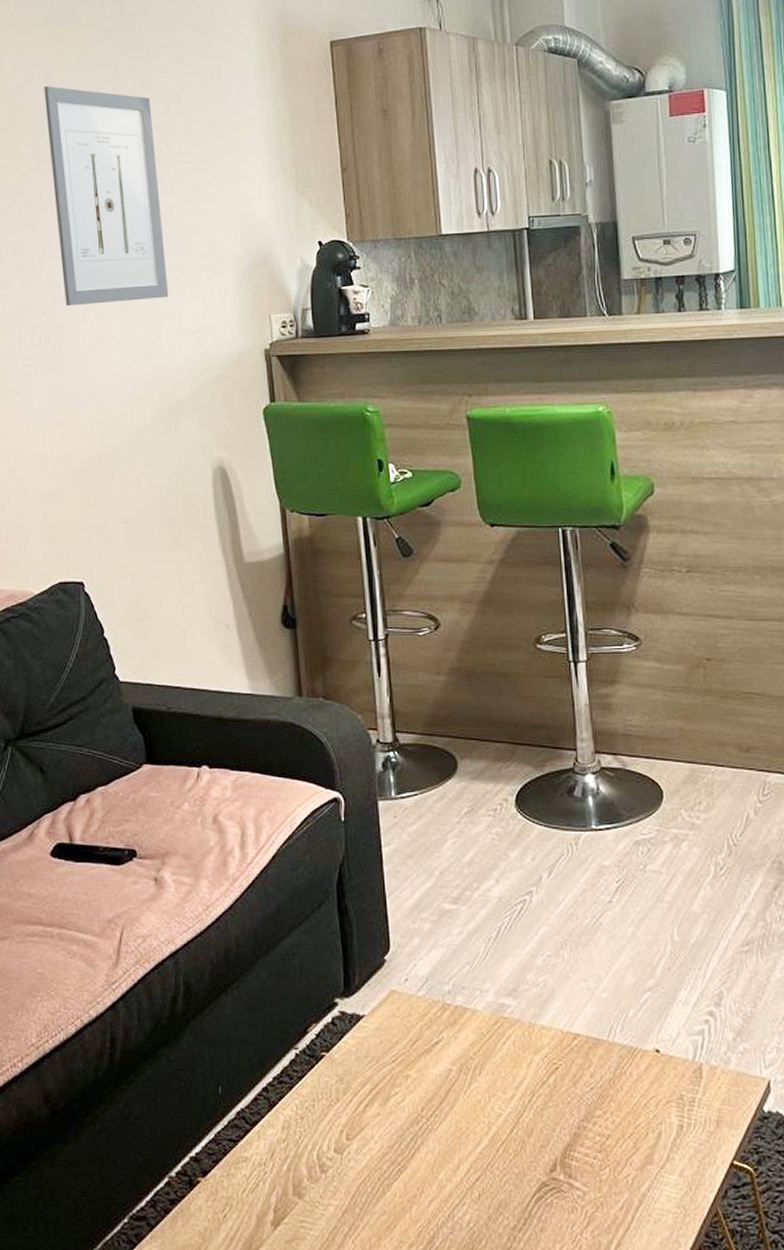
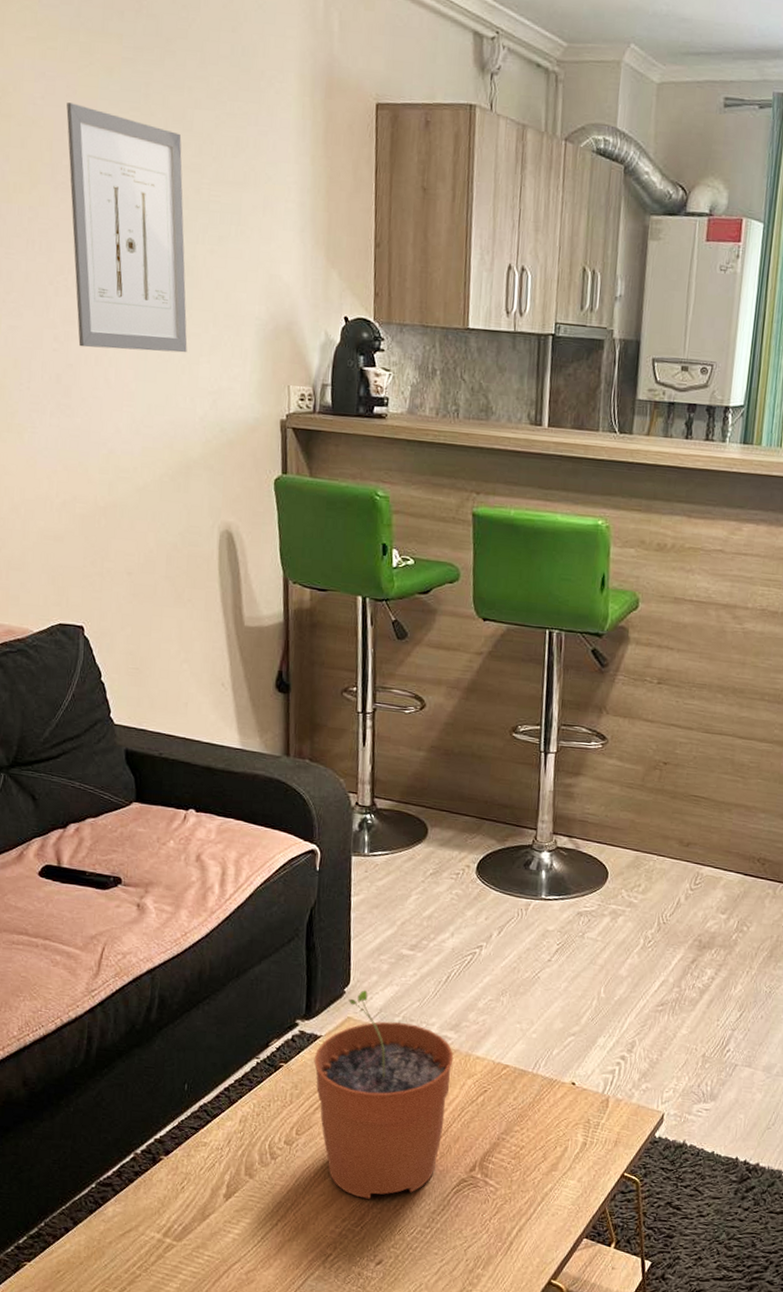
plant pot: none [358,956,516,1216] -> present [314,990,454,1199]

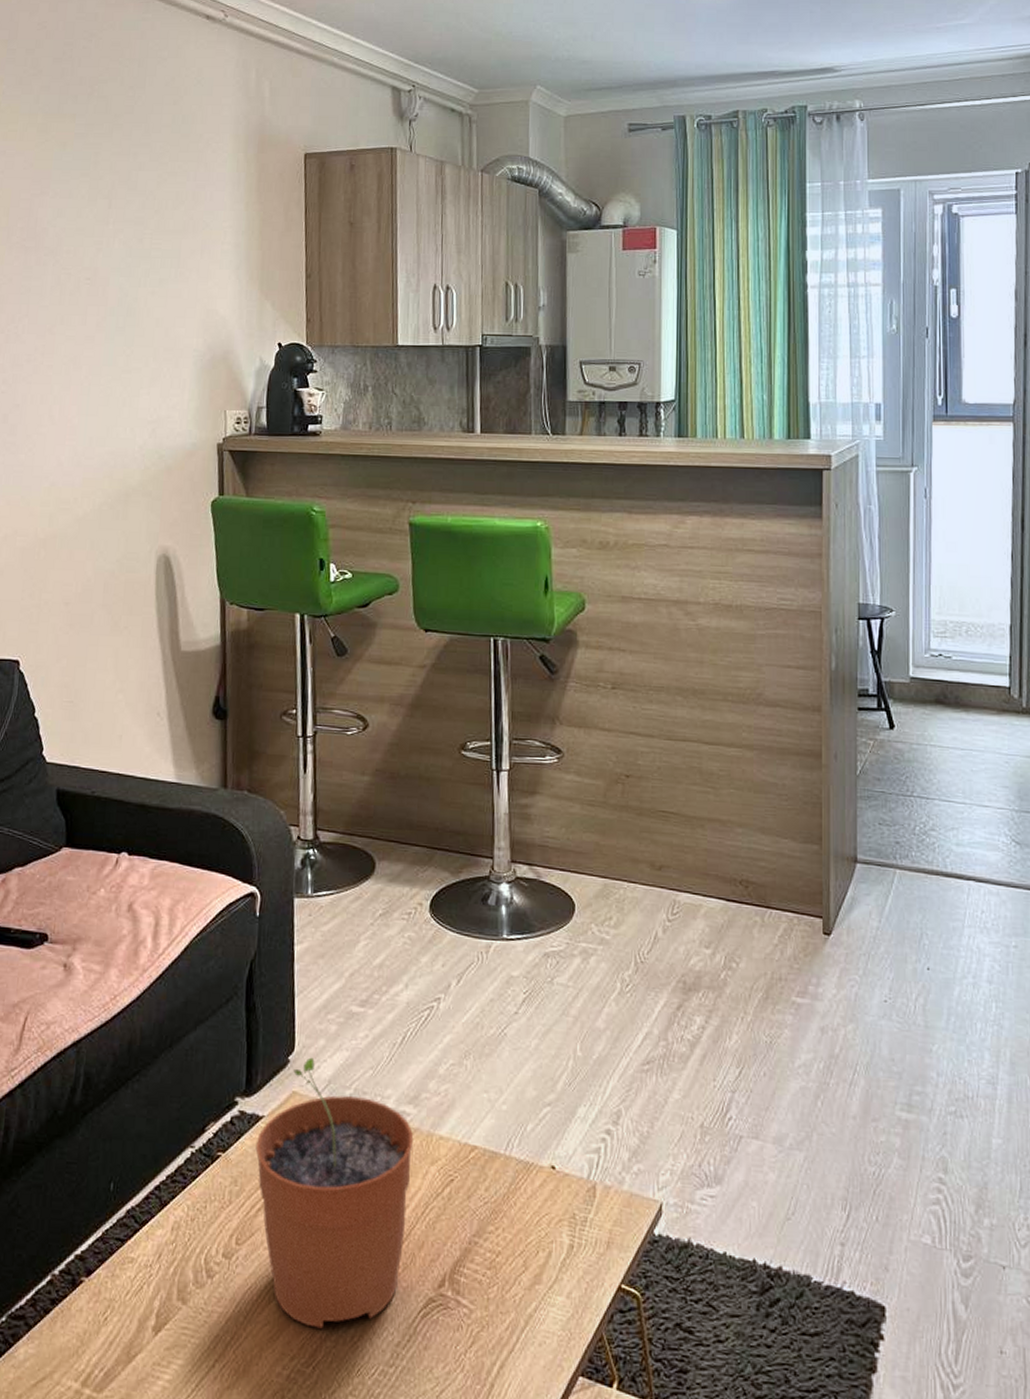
wall art: present [66,103,188,353] -> none [23,174,129,388]

